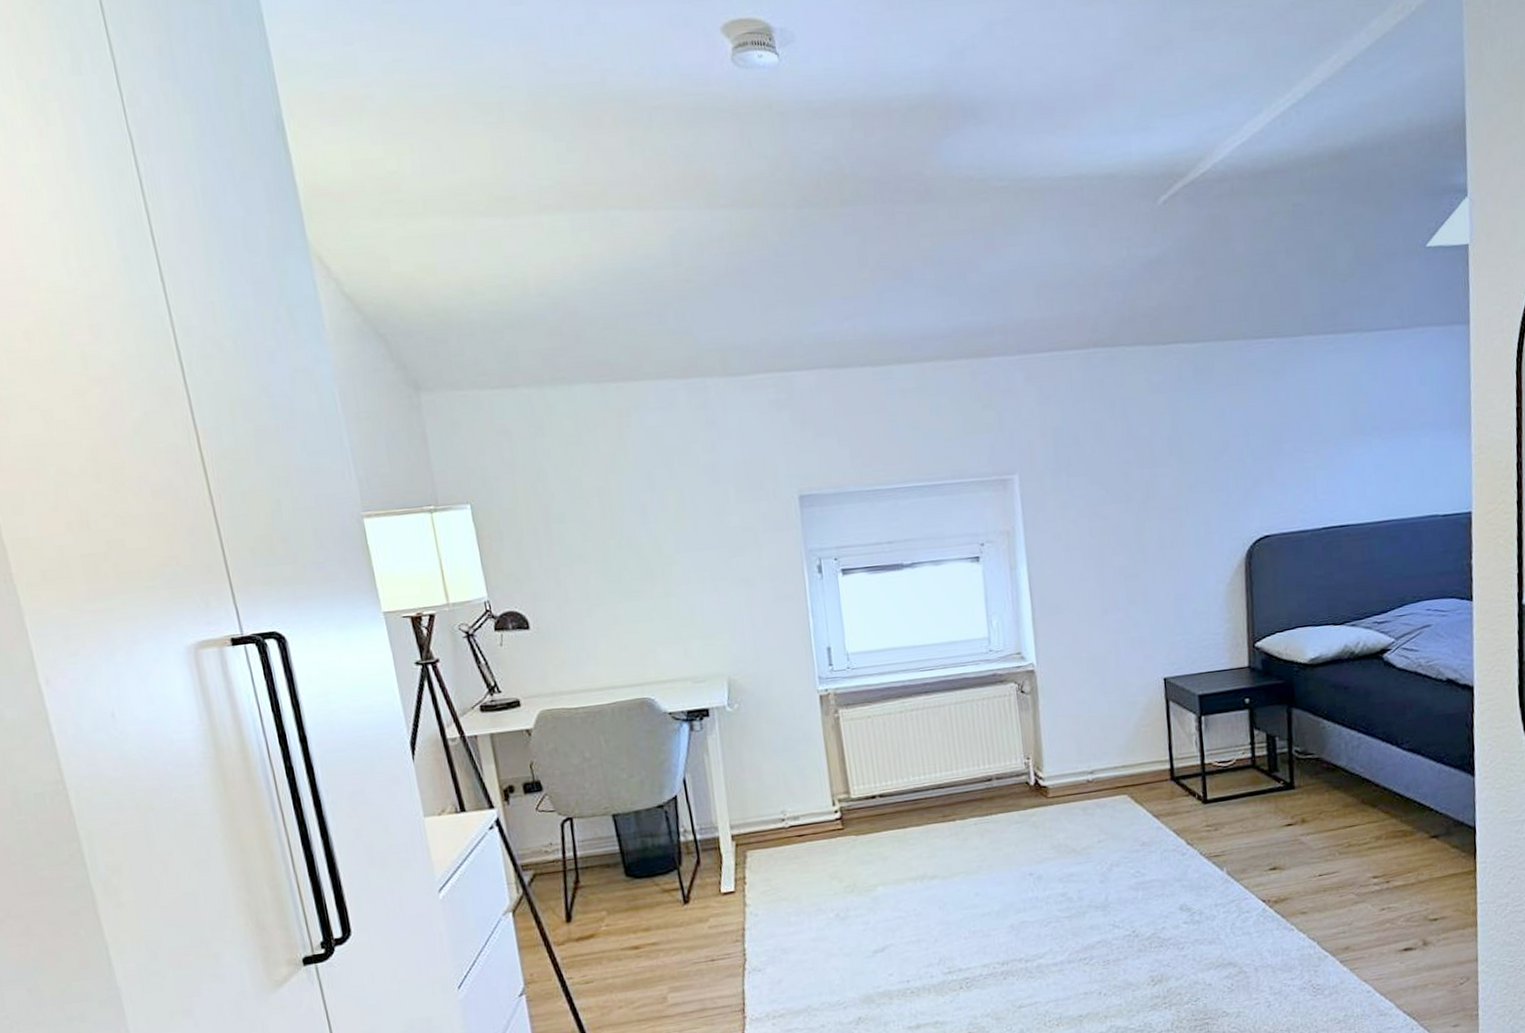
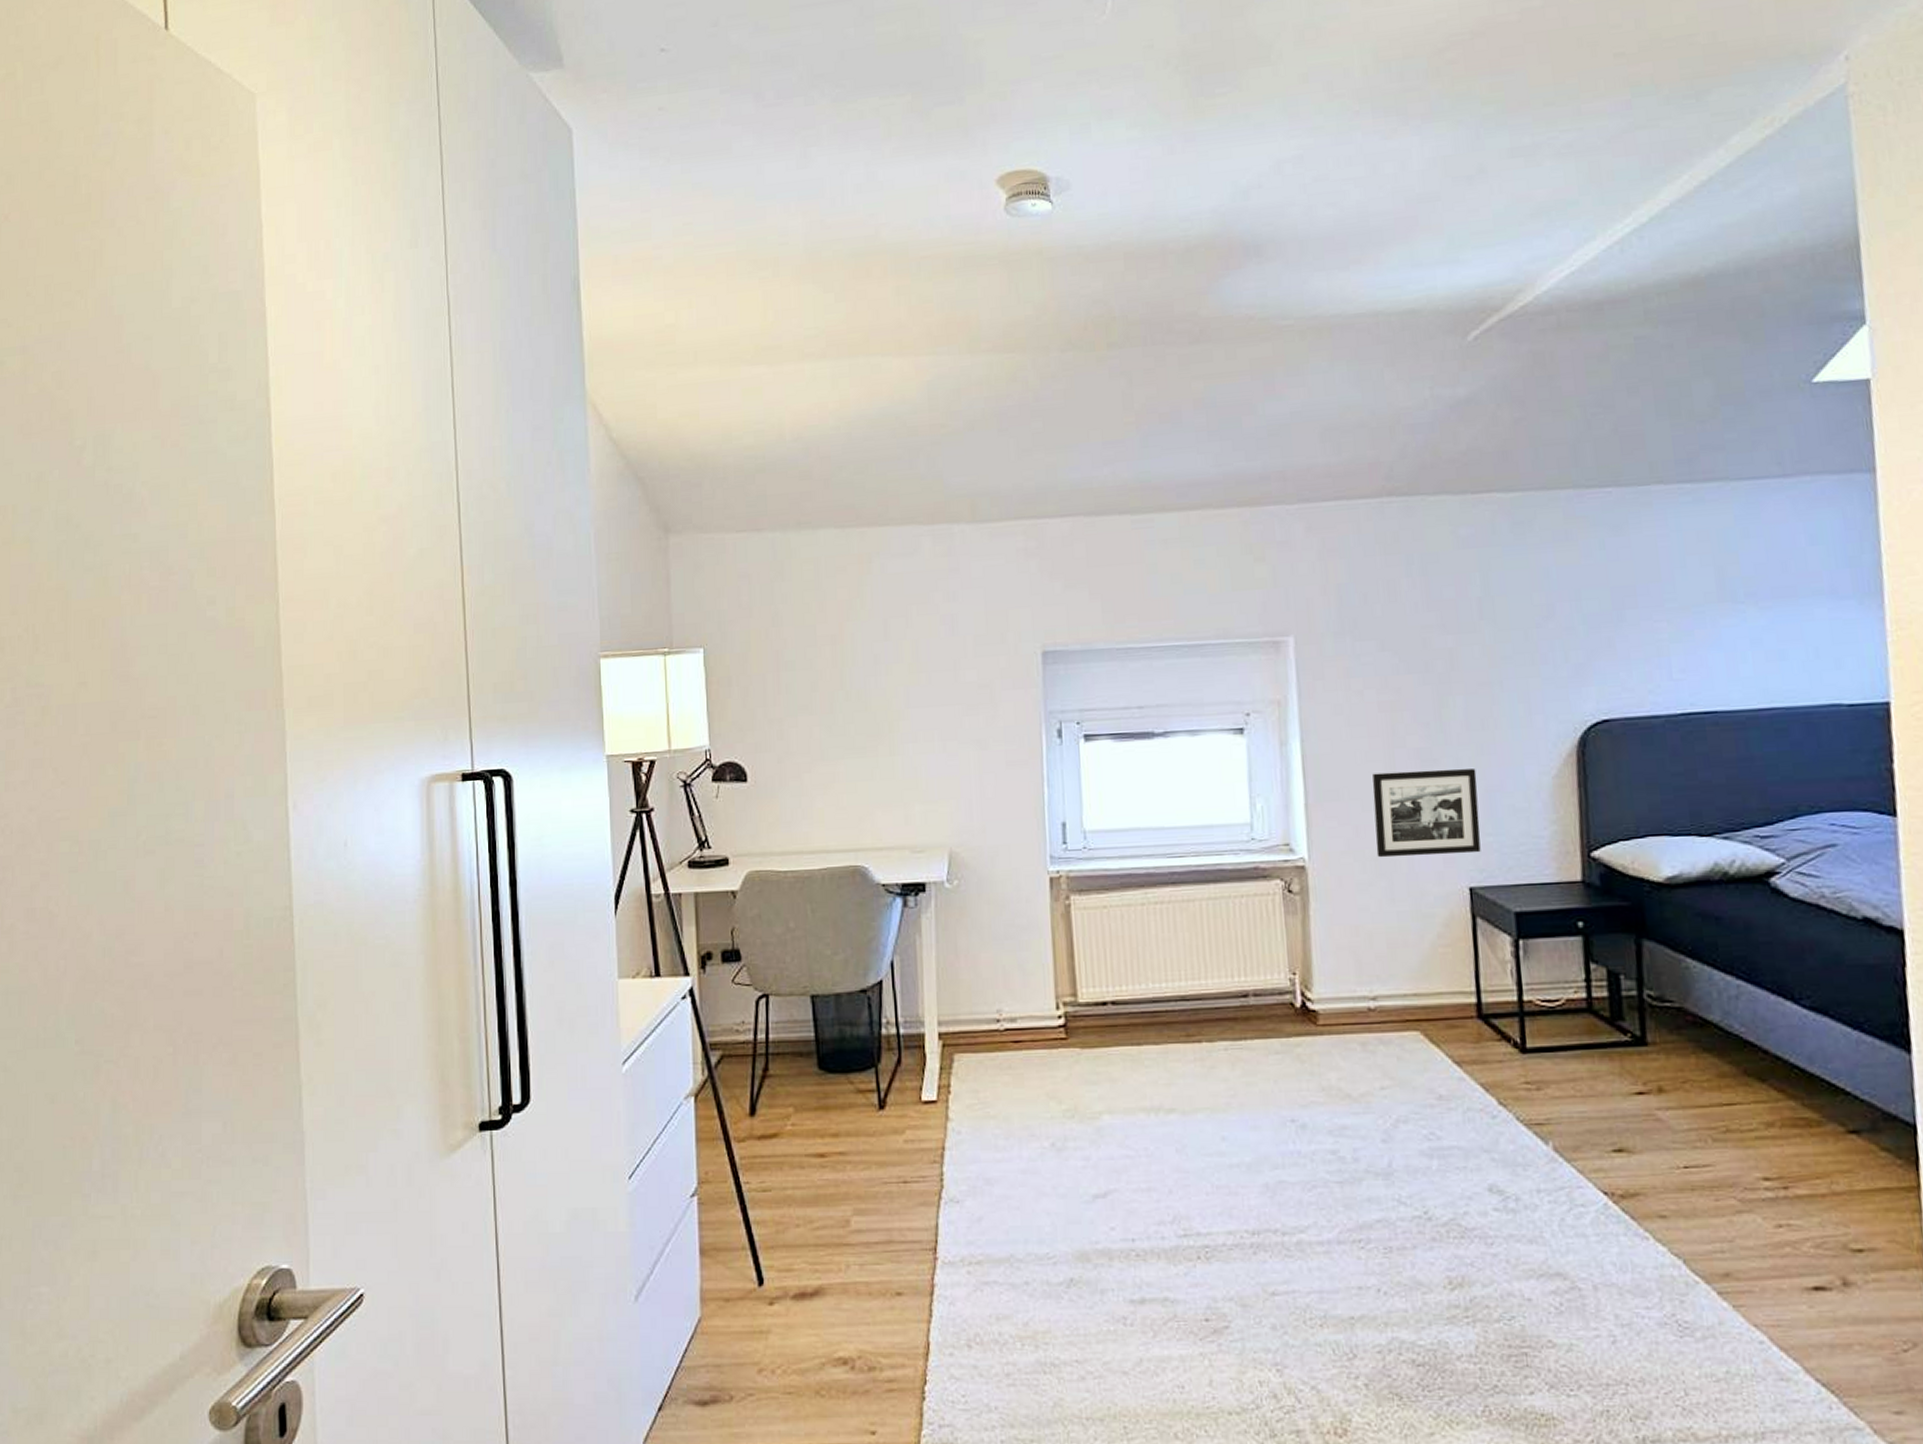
picture frame: none [1086,581,1172,659] -> present [1372,768,1481,858]

